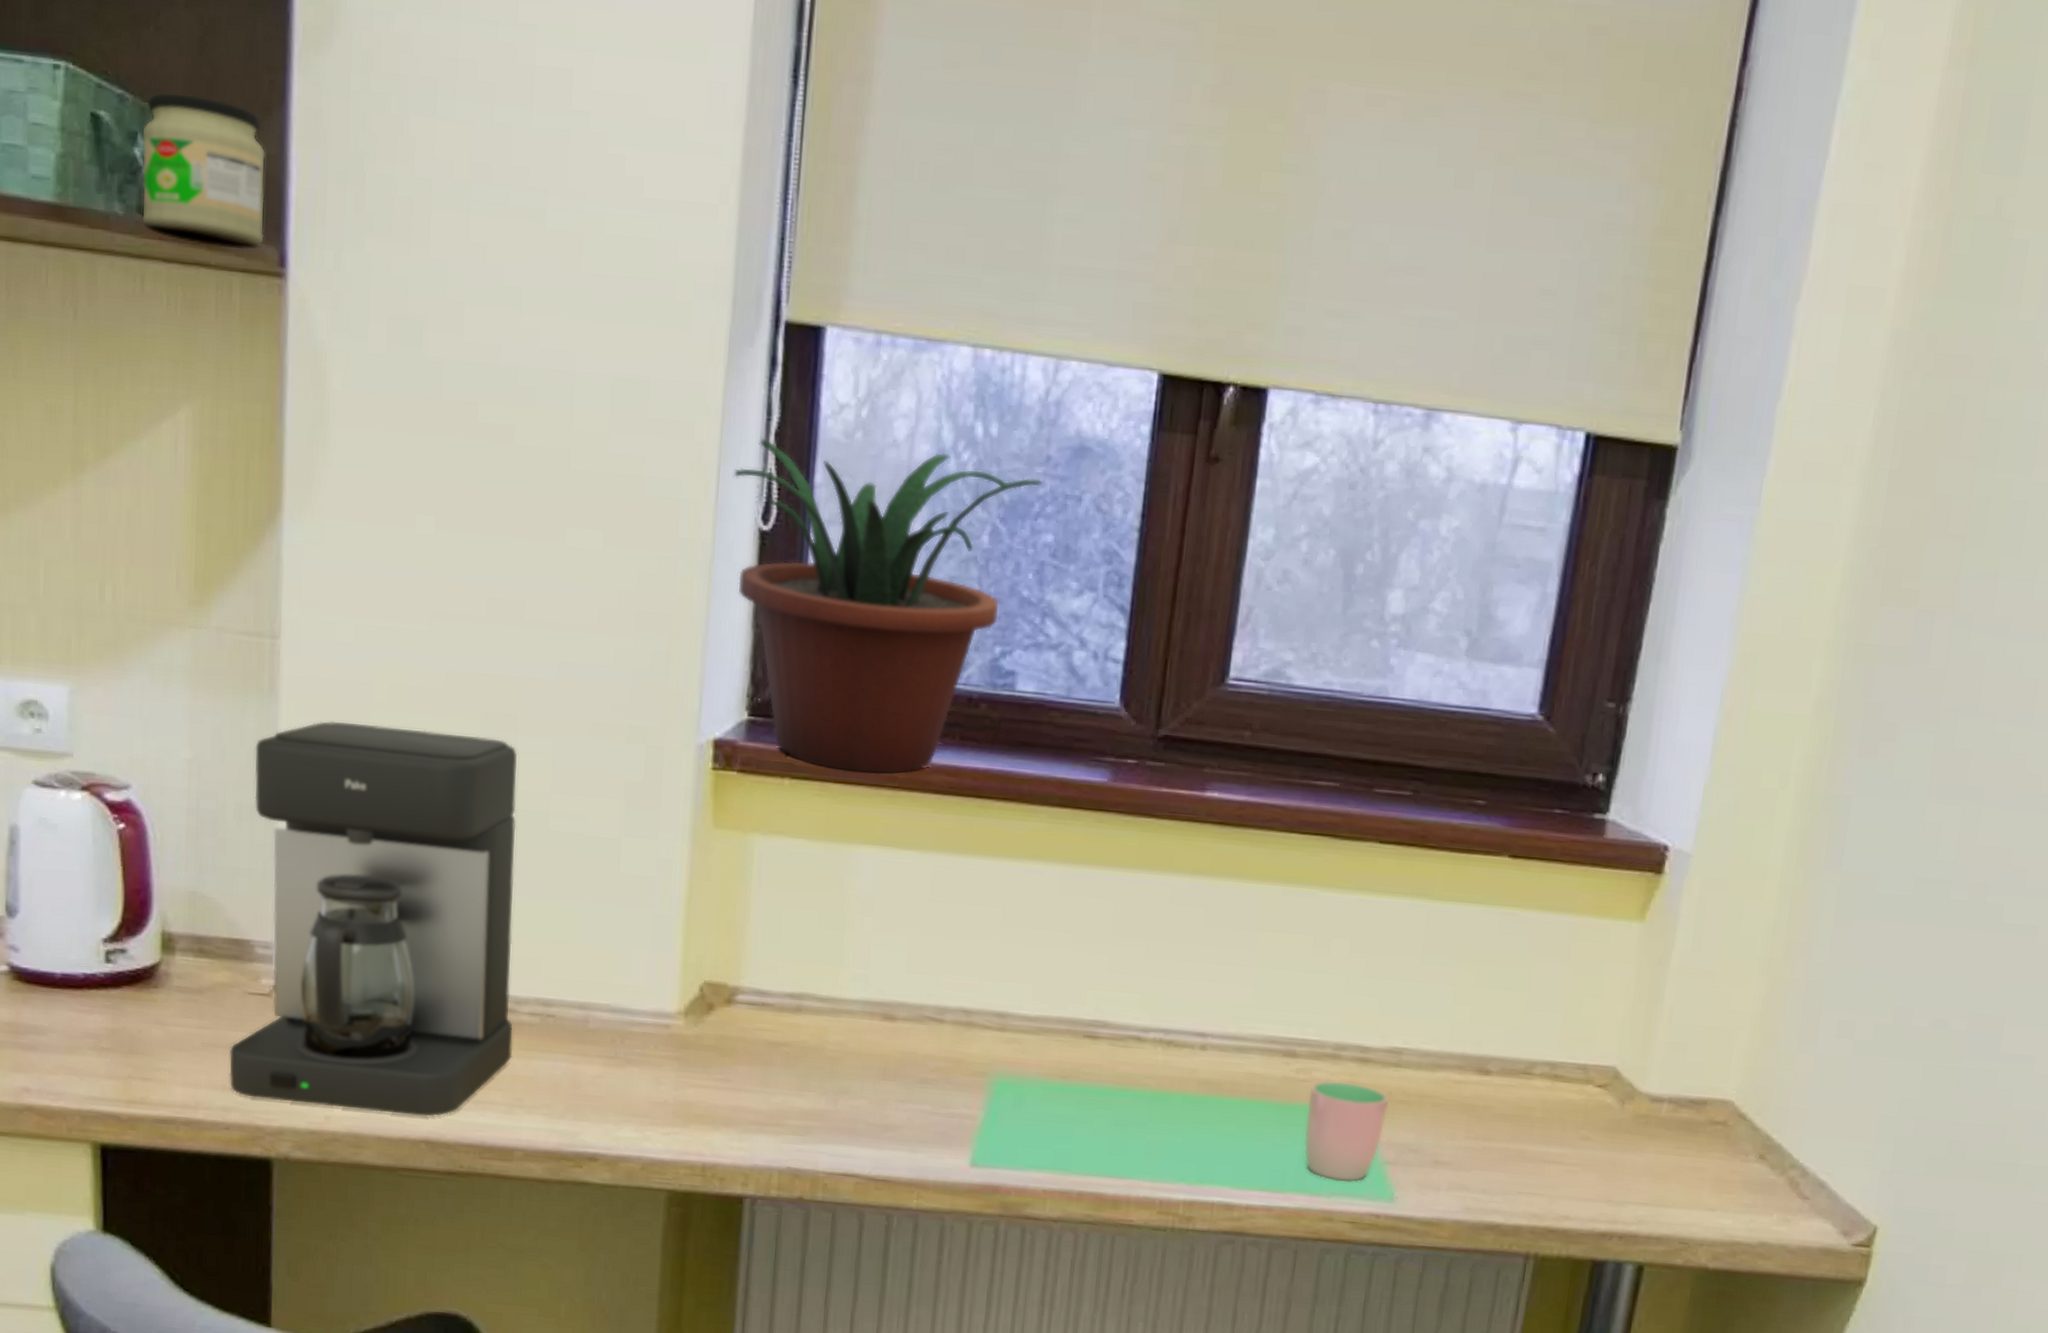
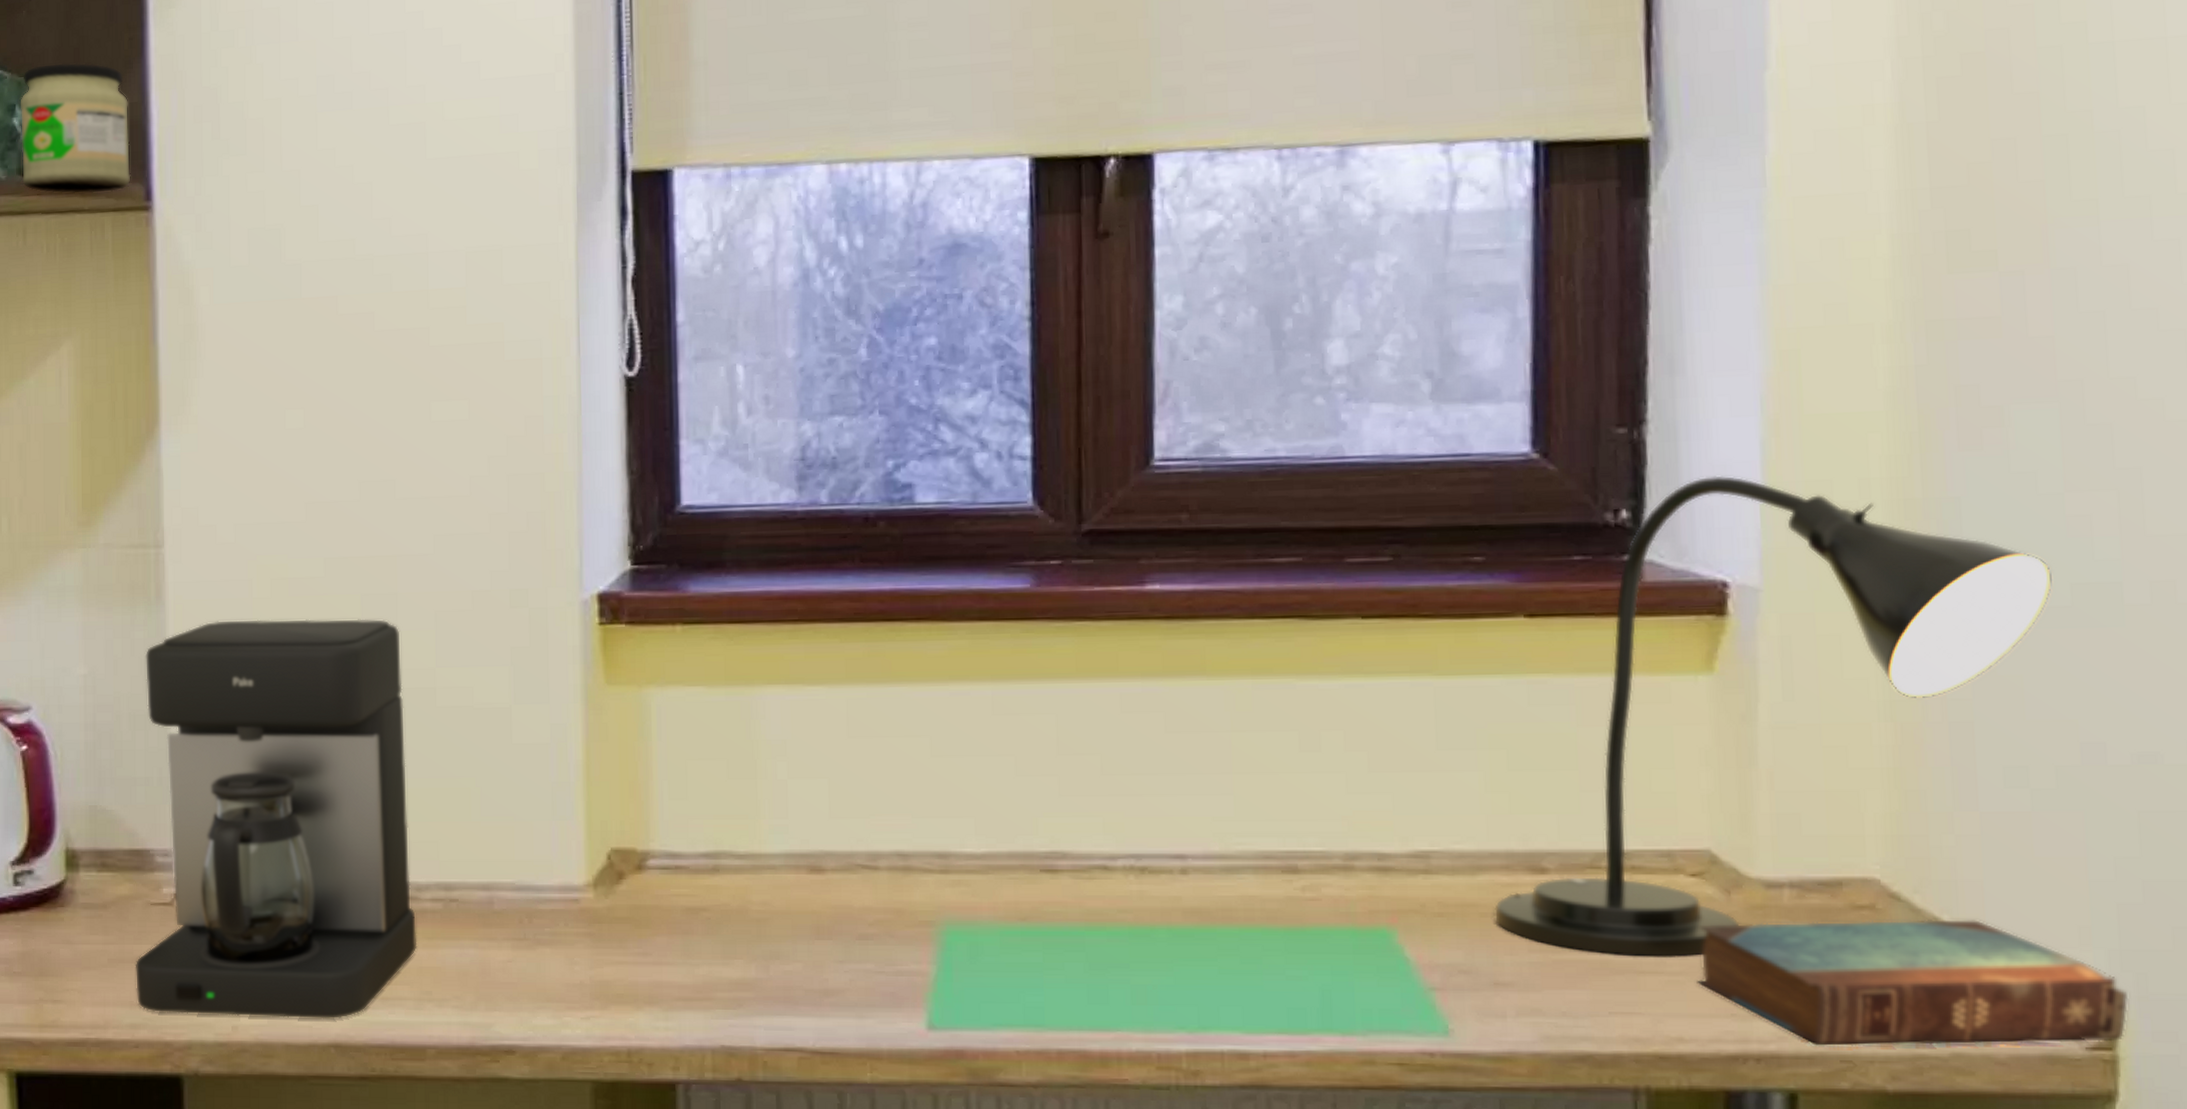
potted plant: present [733,436,1043,774] -> none [593,272,918,610]
cup: present [1303,1080,1390,1183] -> none [1320,896,1424,1017]
desk lamp: none [1444,754,1904,1152] -> present [1495,475,2052,956]
book: none [1587,1127,1889,1241] -> present [1697,918,2129,1047]

